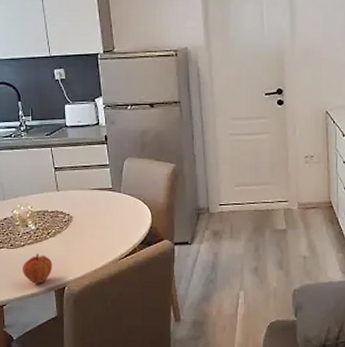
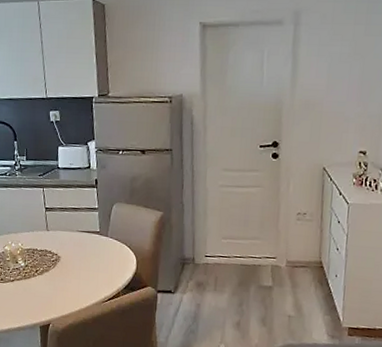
fruit: present [21,253,53,284] -> none [10,289,39,319]

